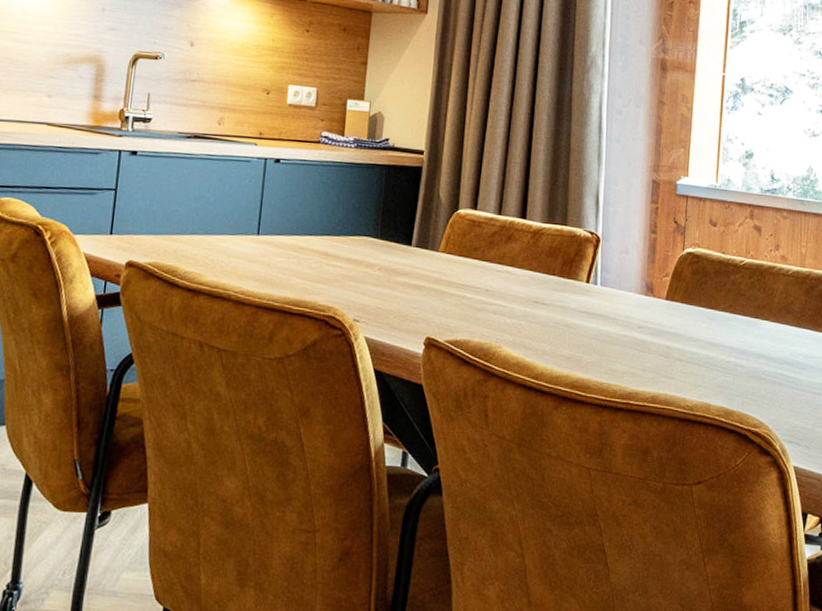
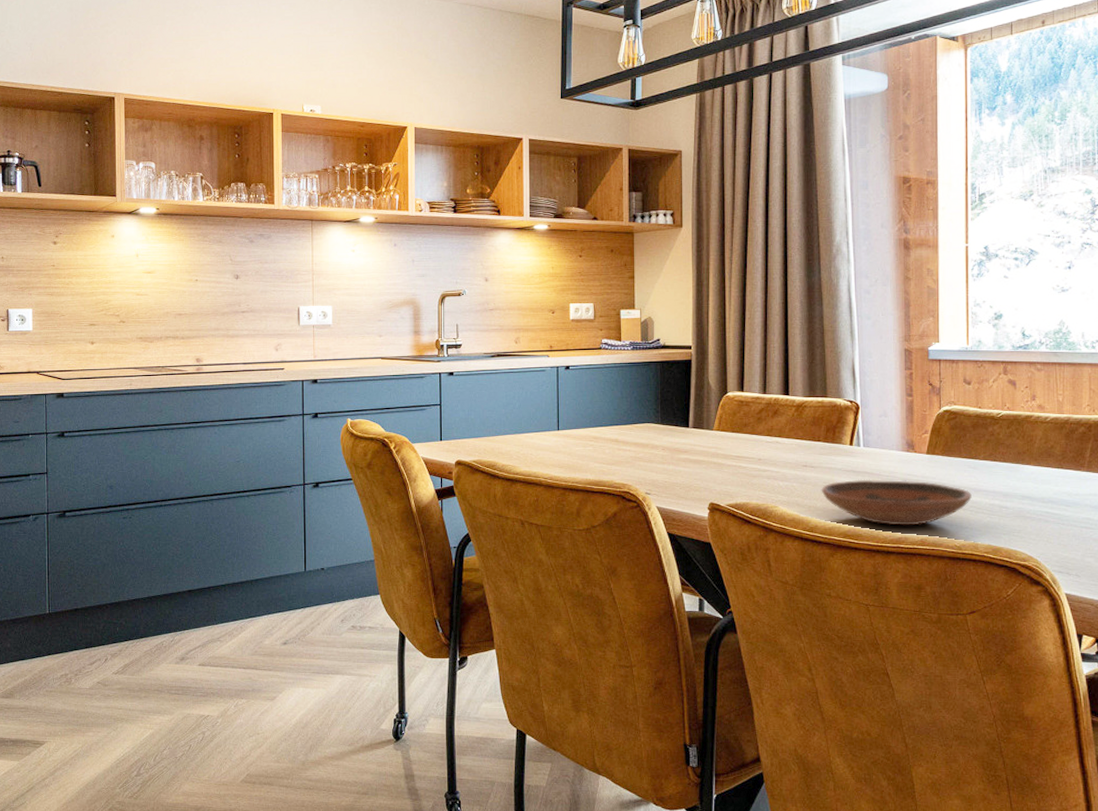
bowl: none [551,322,708,380] -> present [821,479,972,526]

